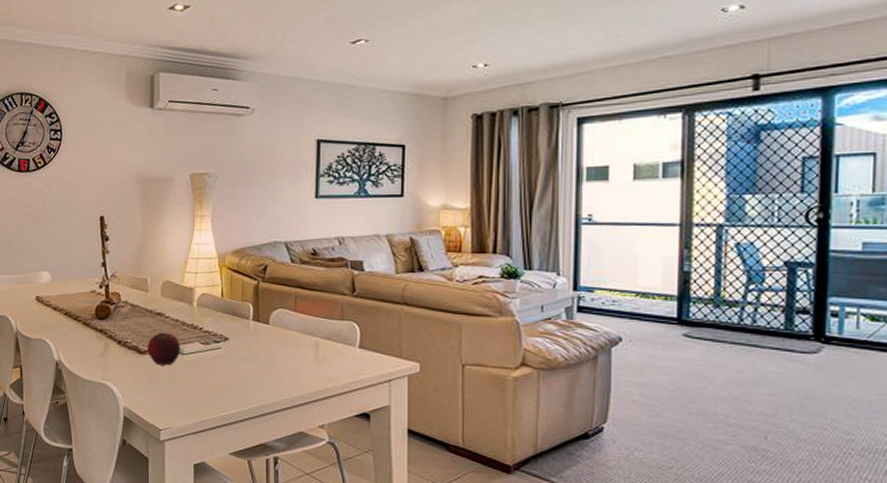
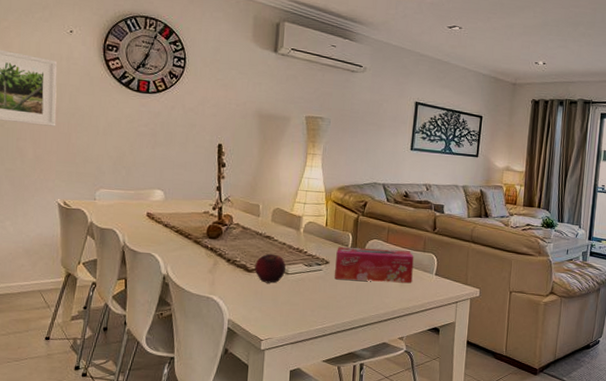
tissue box: none [236,319,330,359] -> present [335,247,414,283]

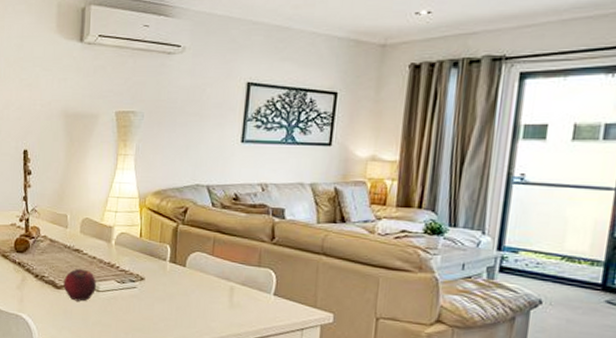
tissue box: present [335,247,414,283] -> none [151,261,247,304]

